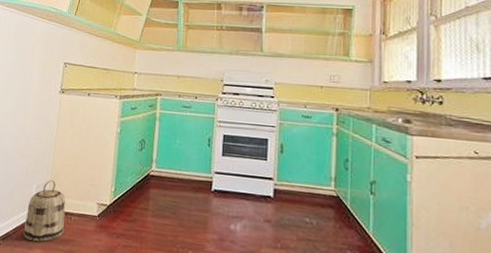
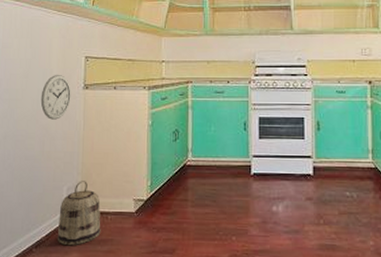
wall clock: none [20,77,49,120] -> present [40,74,71,120]

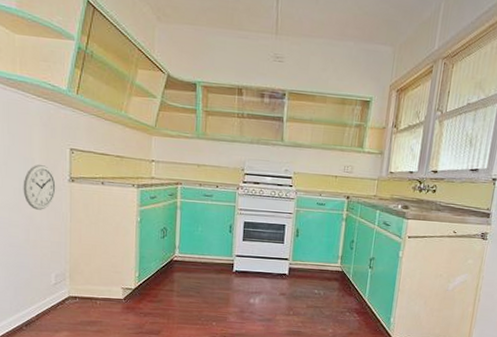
basket: present [57,181,101,246] -> none [47,269,90,326]

